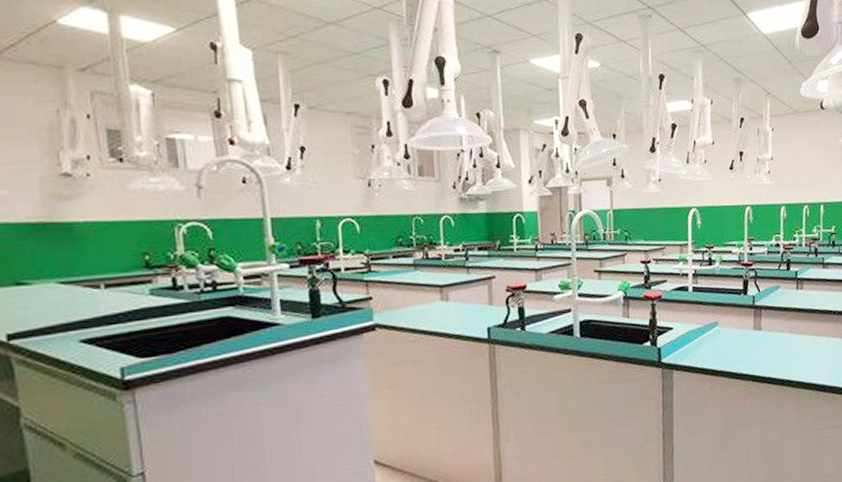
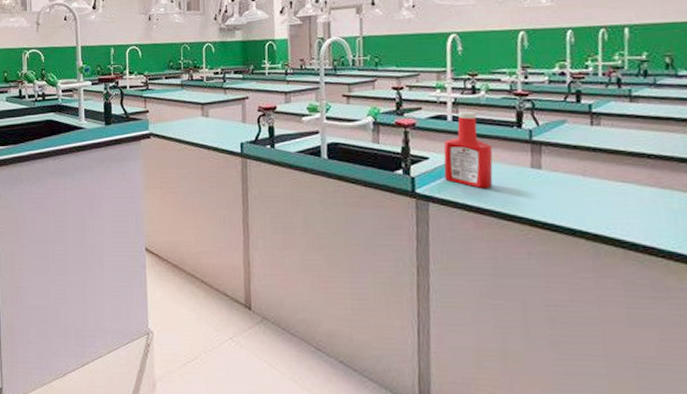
ketchup bottle: none [685,281,725,352] -> present [443,111,493,188]

